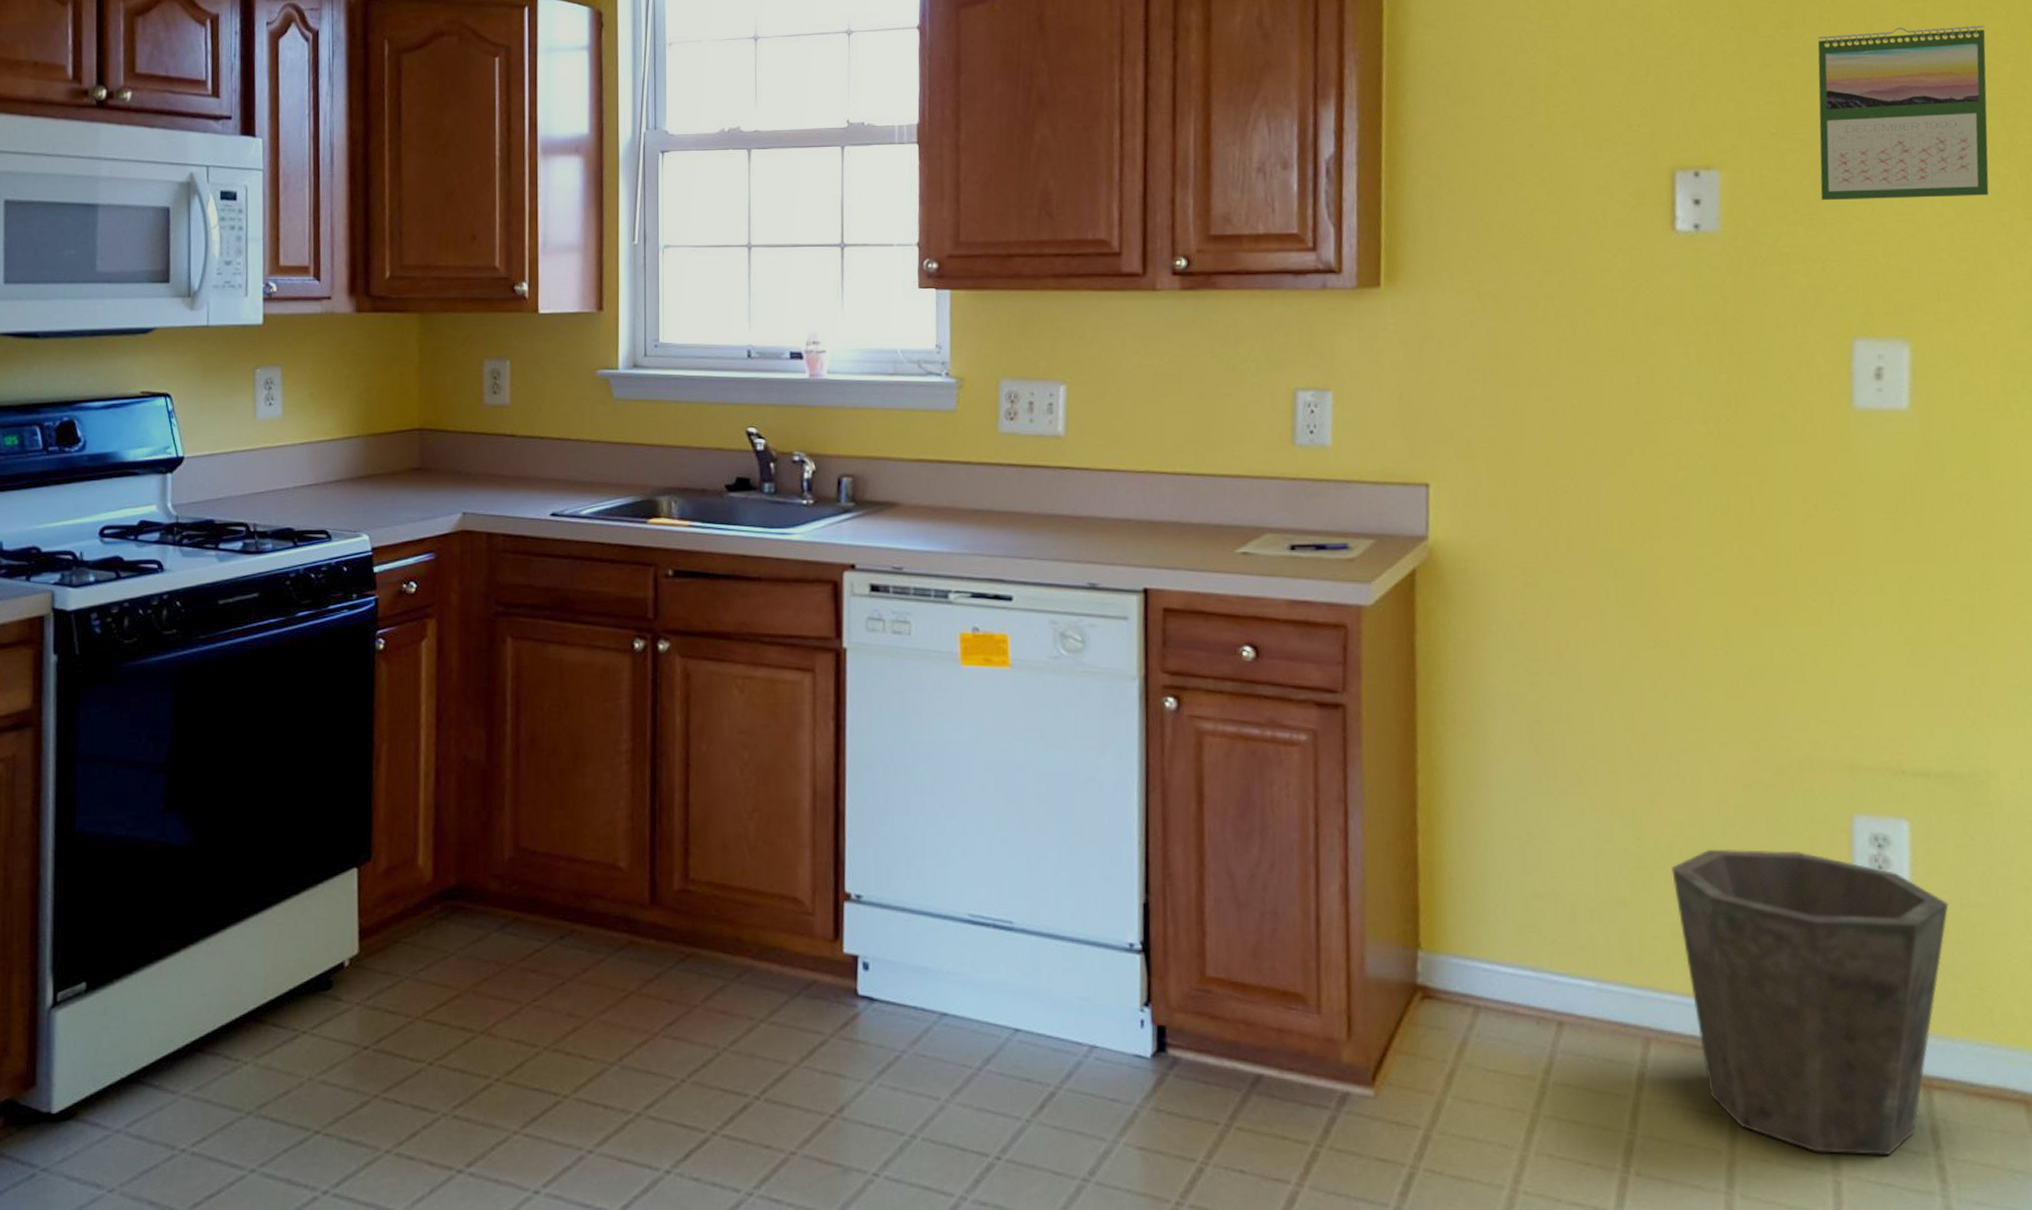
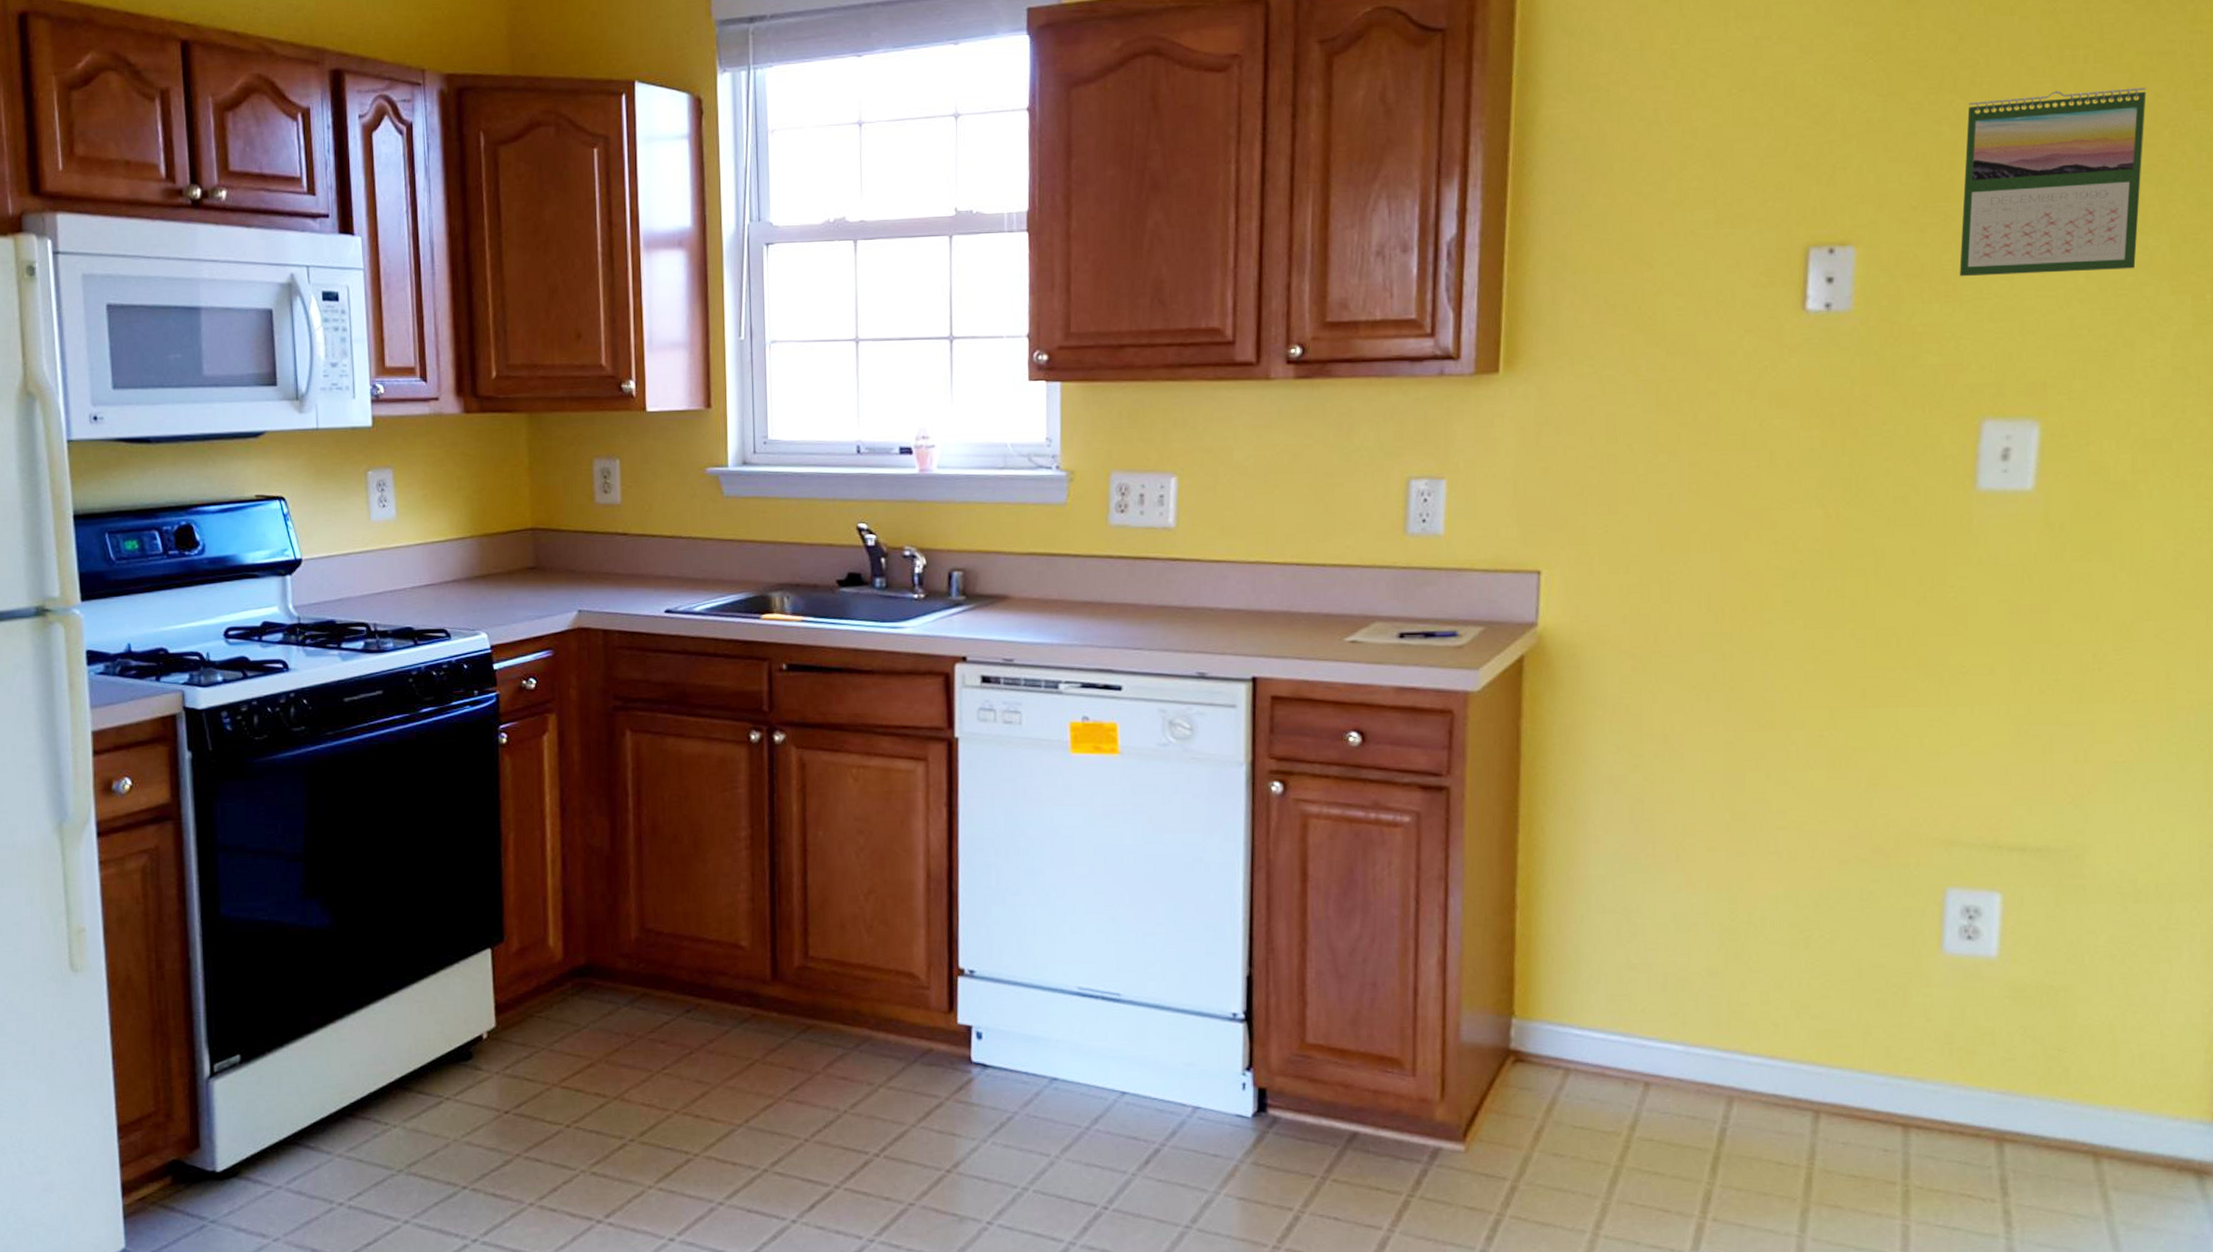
waste bin: present [1671,849,1949,1155] -> none [1764,921,2034,1202]

